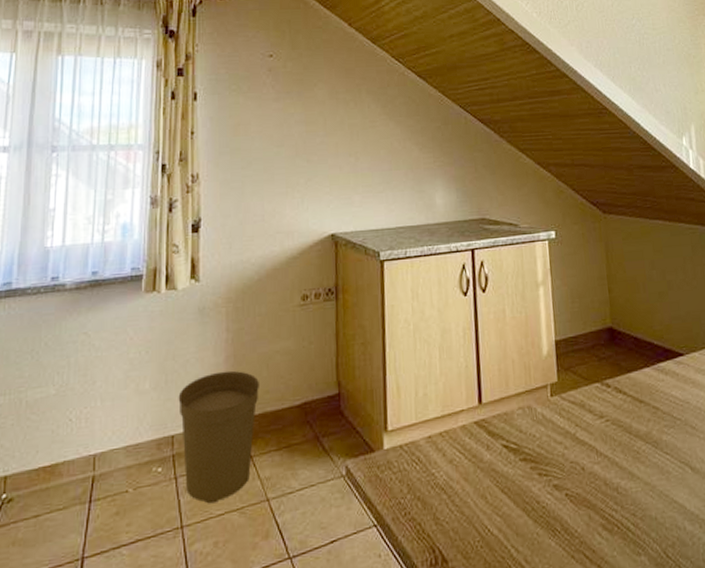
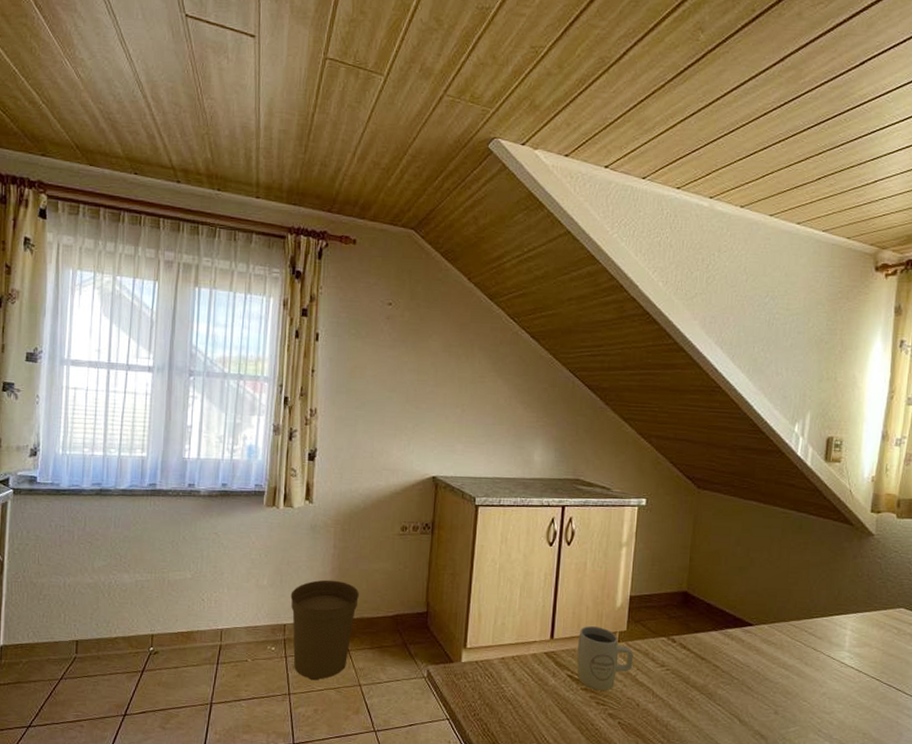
mug: none [508,381,571,459] -> present [576,626,634,691]

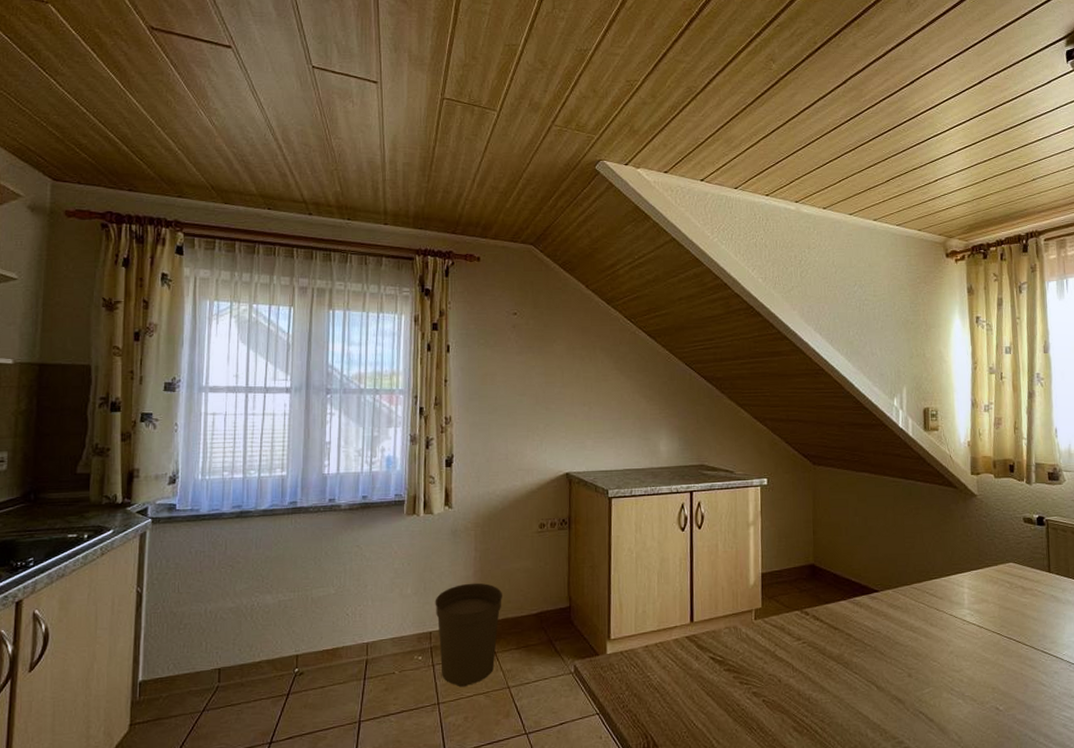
mug: present [576,626,634,691] -> none [716,606,771,670]

